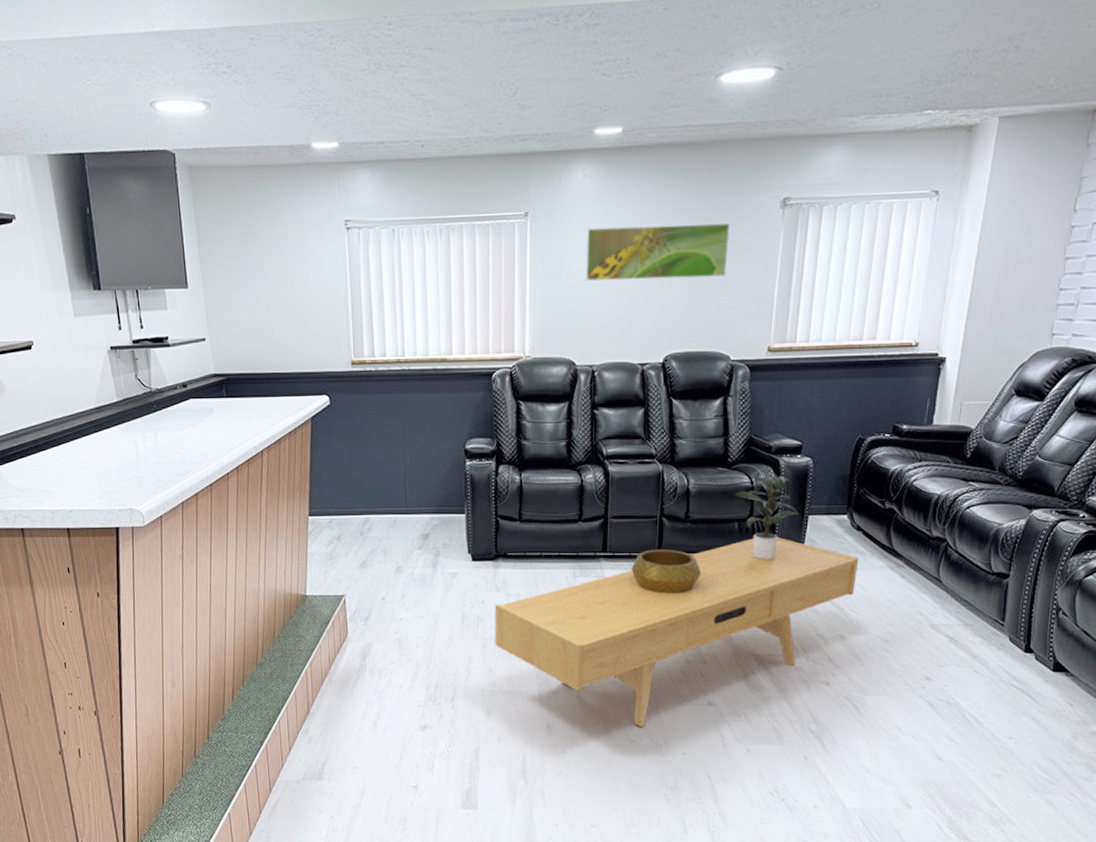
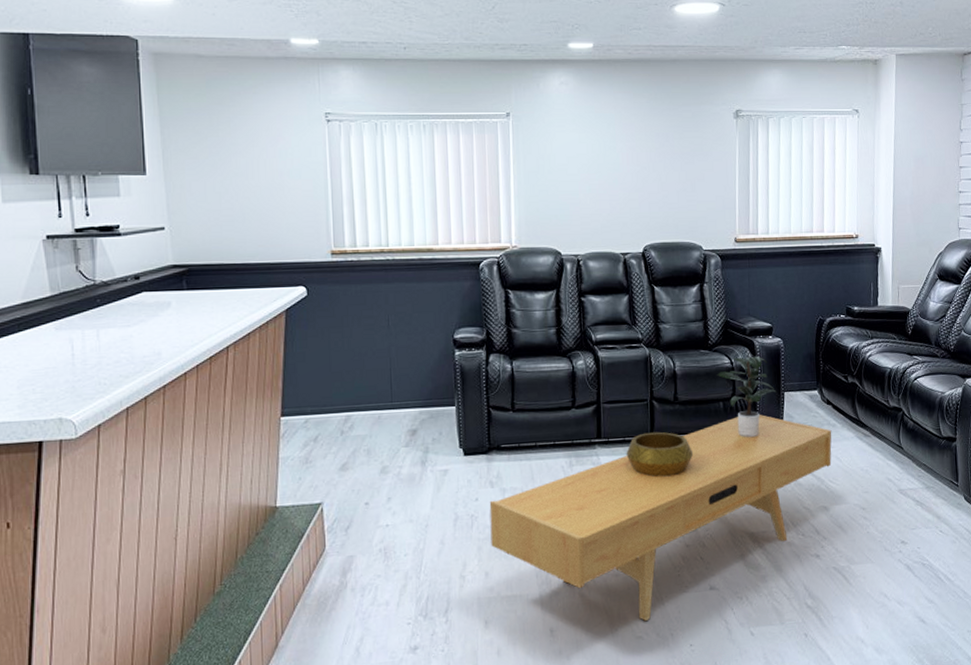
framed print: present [585,223,730,281] -> none [566,129,693,177]

